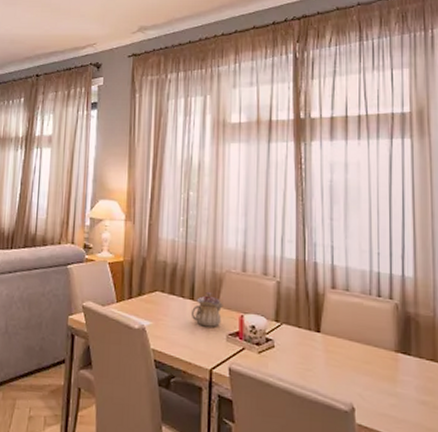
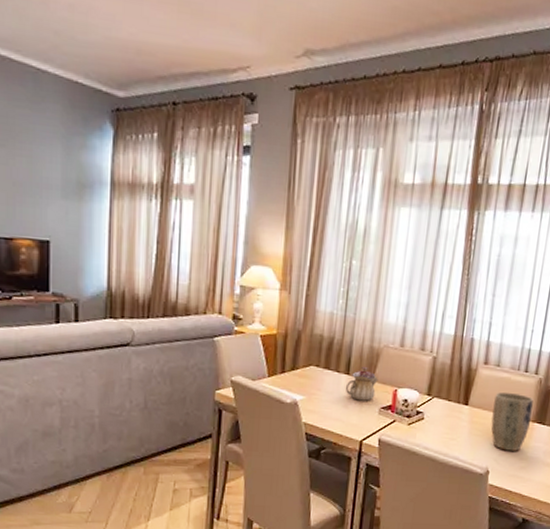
plant pot: none [349,318,394,386] -> present [491,391,534,451]

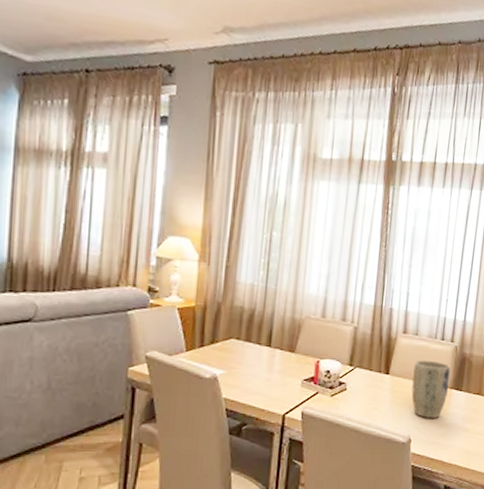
teapot: present [346,366,378,401] -> none [268,338,301,374]

